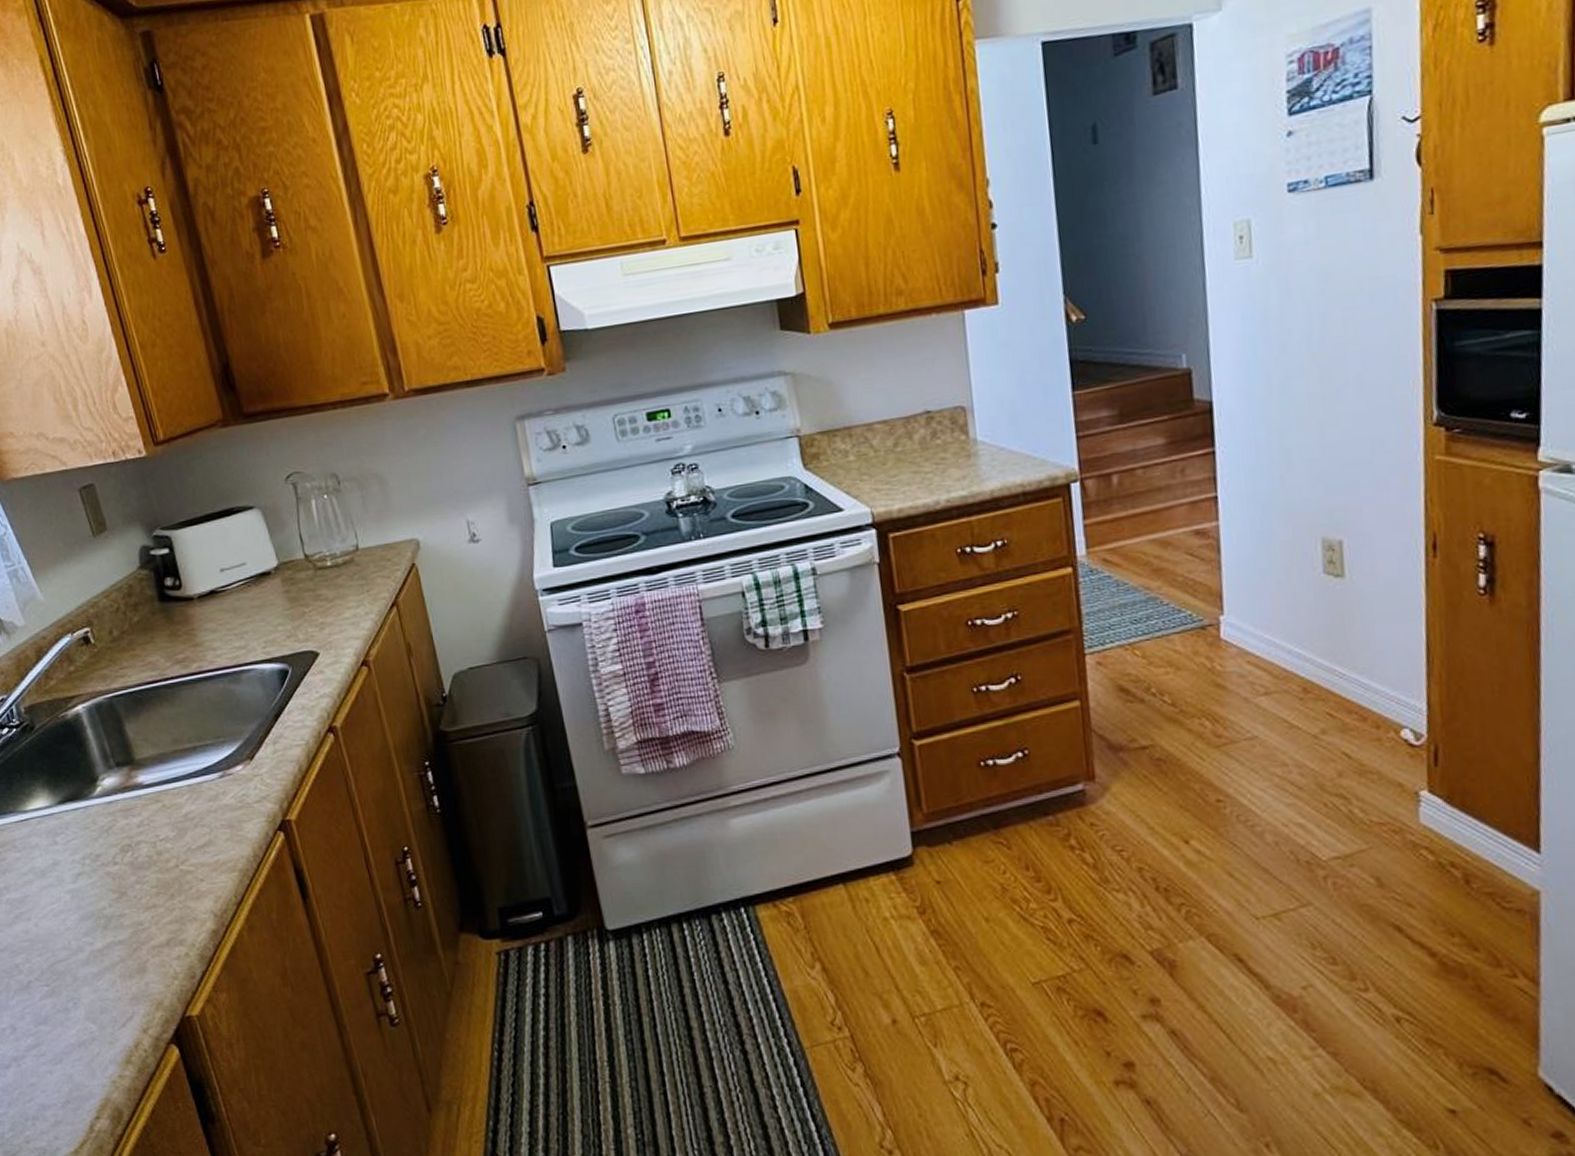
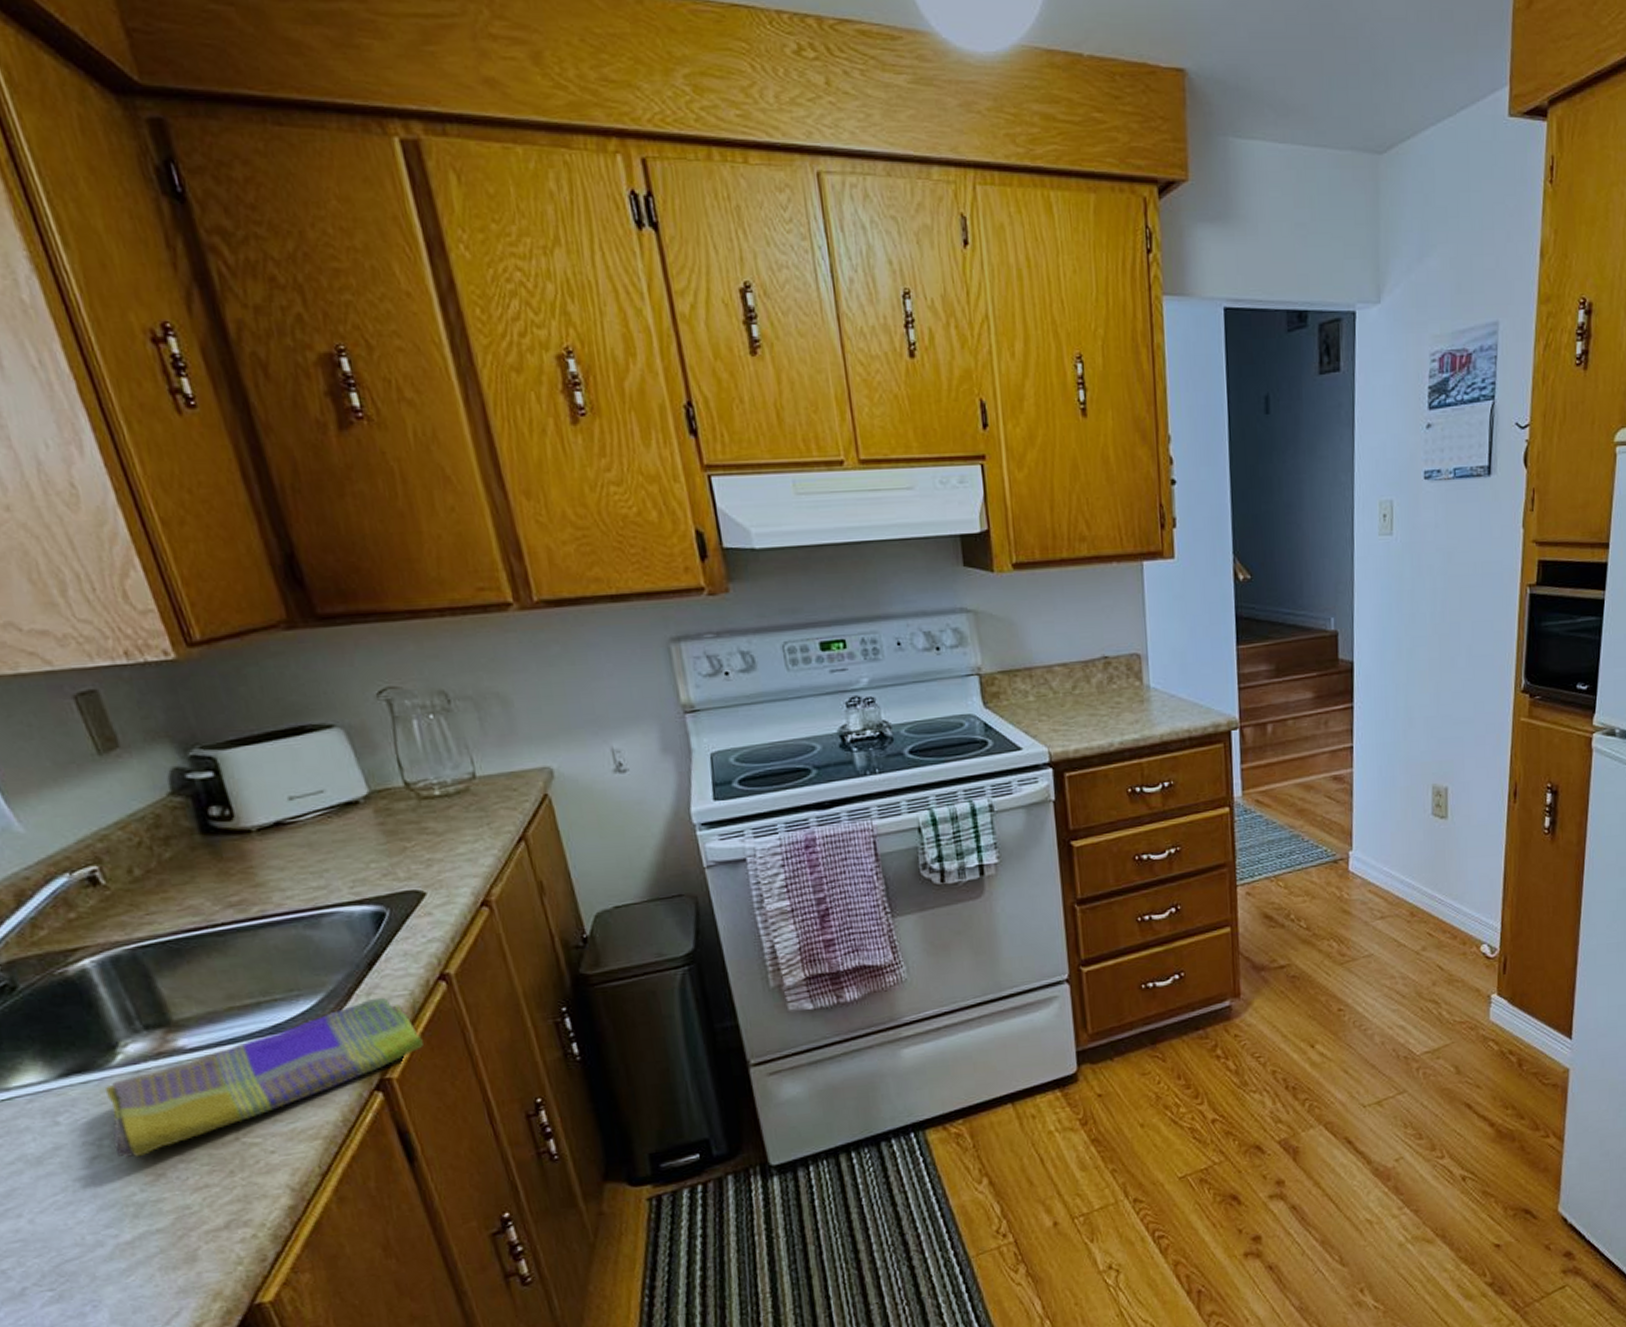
dish towel: none [88,746,315,877] -> present [104,997,423,1159]

